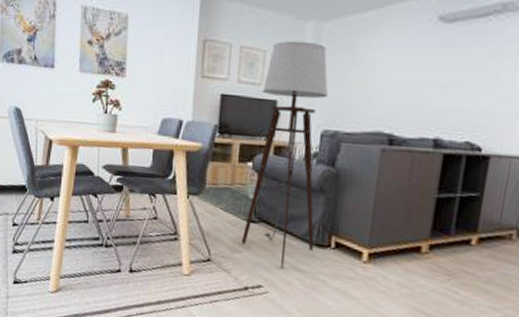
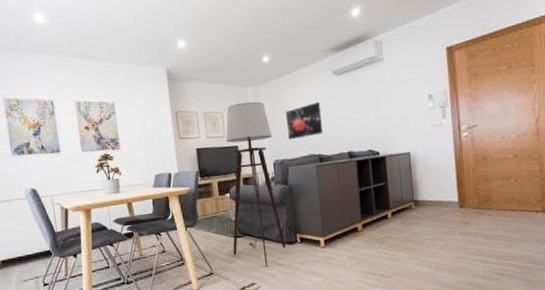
wall art: none [349,57,408,106] -> present [285,101,323,140]

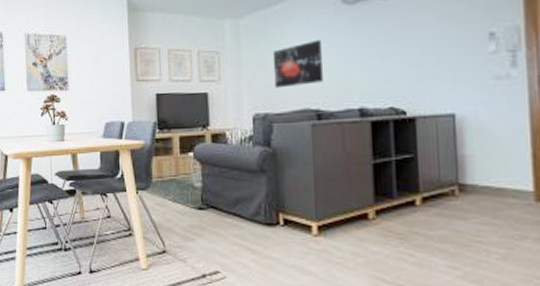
floor lamp: present [226,101,285,266] -> none [193,37,263,251]

